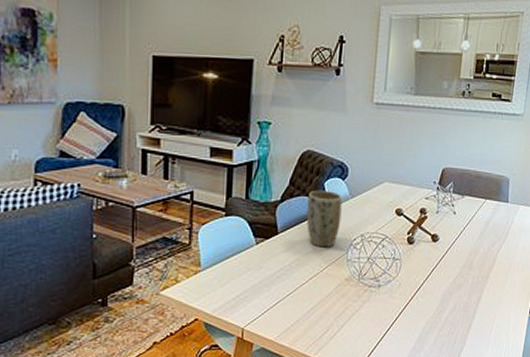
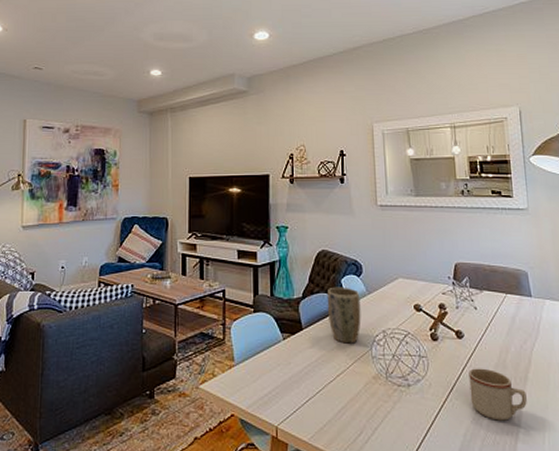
mug: none [434,269,485,315] -> present [469,368,527,421]

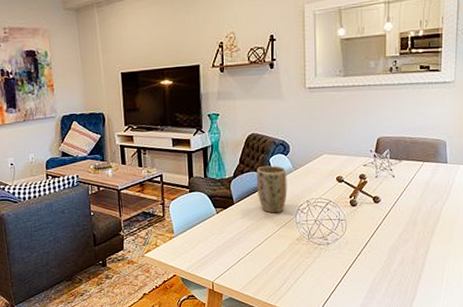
mug: present [469,368,527,421] -> none [382,226,432,267]

